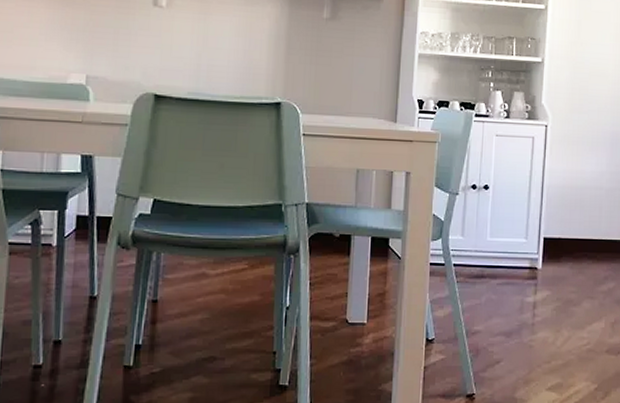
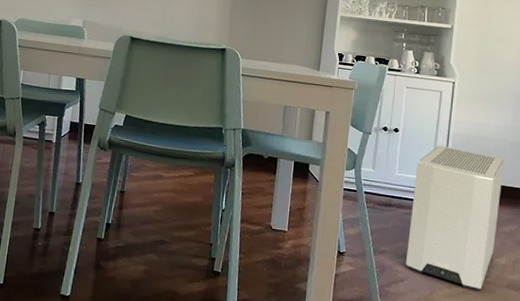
air purifier: none [502,200,601,362] -> present [406,145,505,292]

